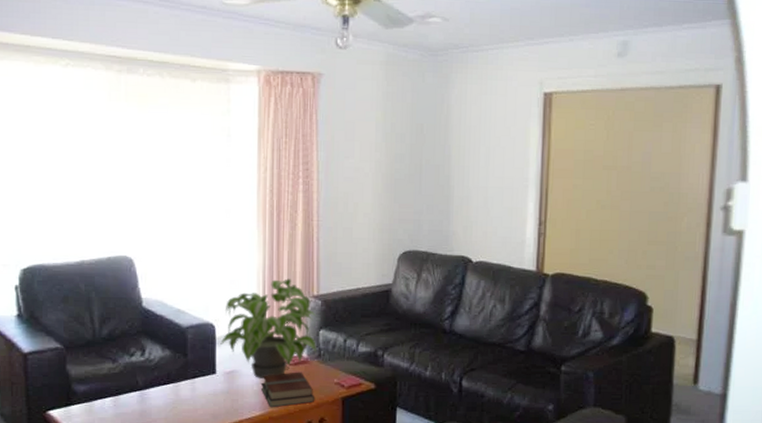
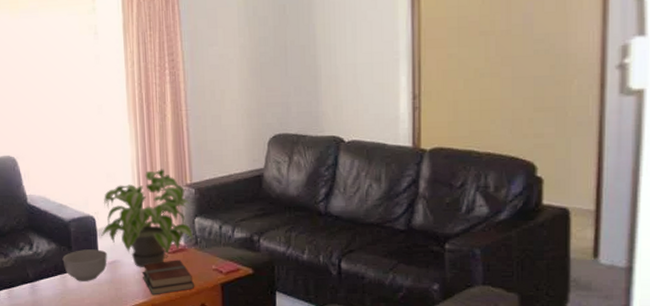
bowl: none [176,358,225,391] -> present [62,249,107,281]

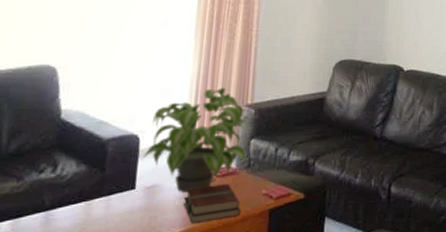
bowl: present [62,249,107,281] -> none [91,172,147,209]

